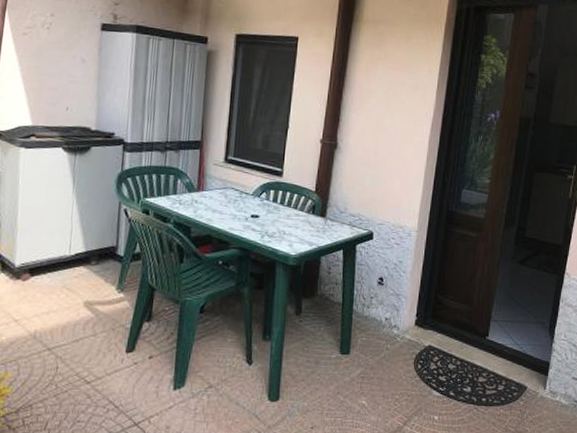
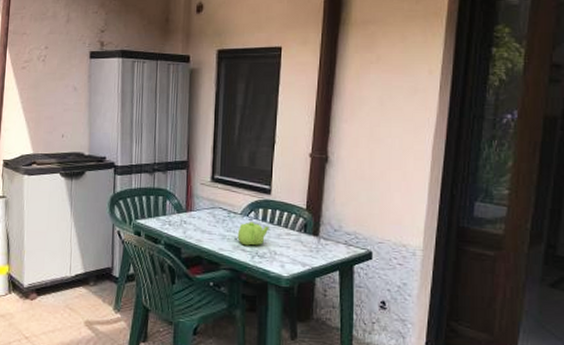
teapot: none [248,202,280,226] -> present [237,222,269,246]

